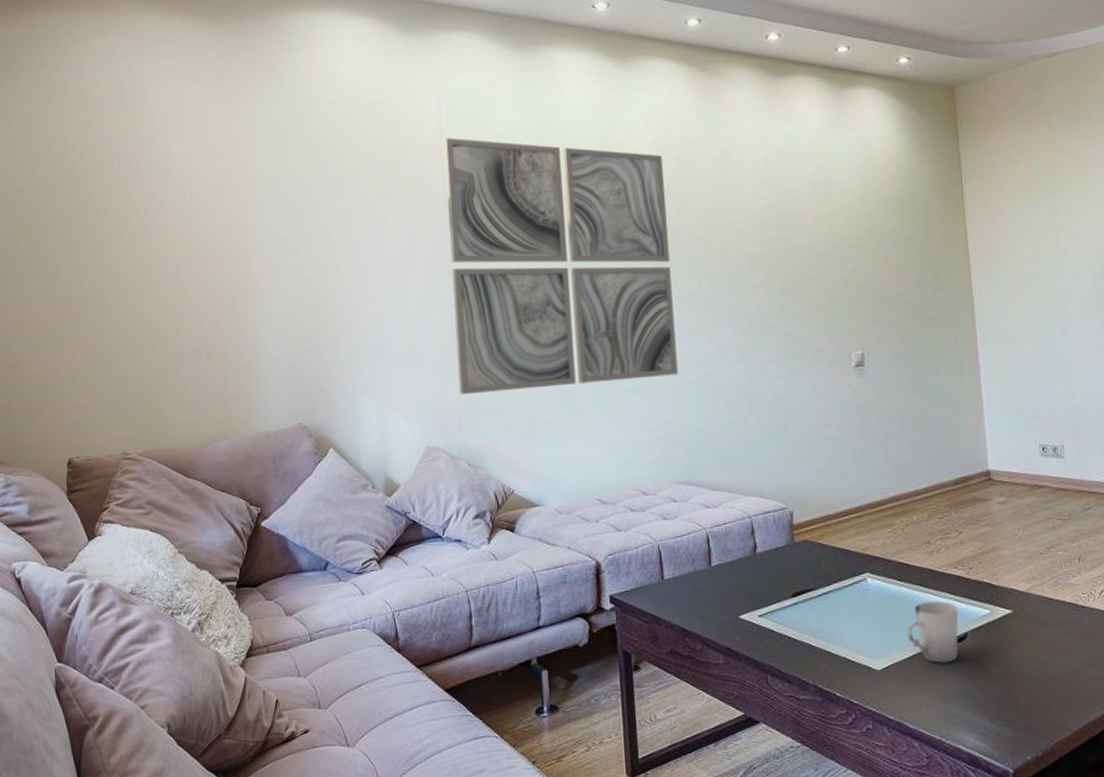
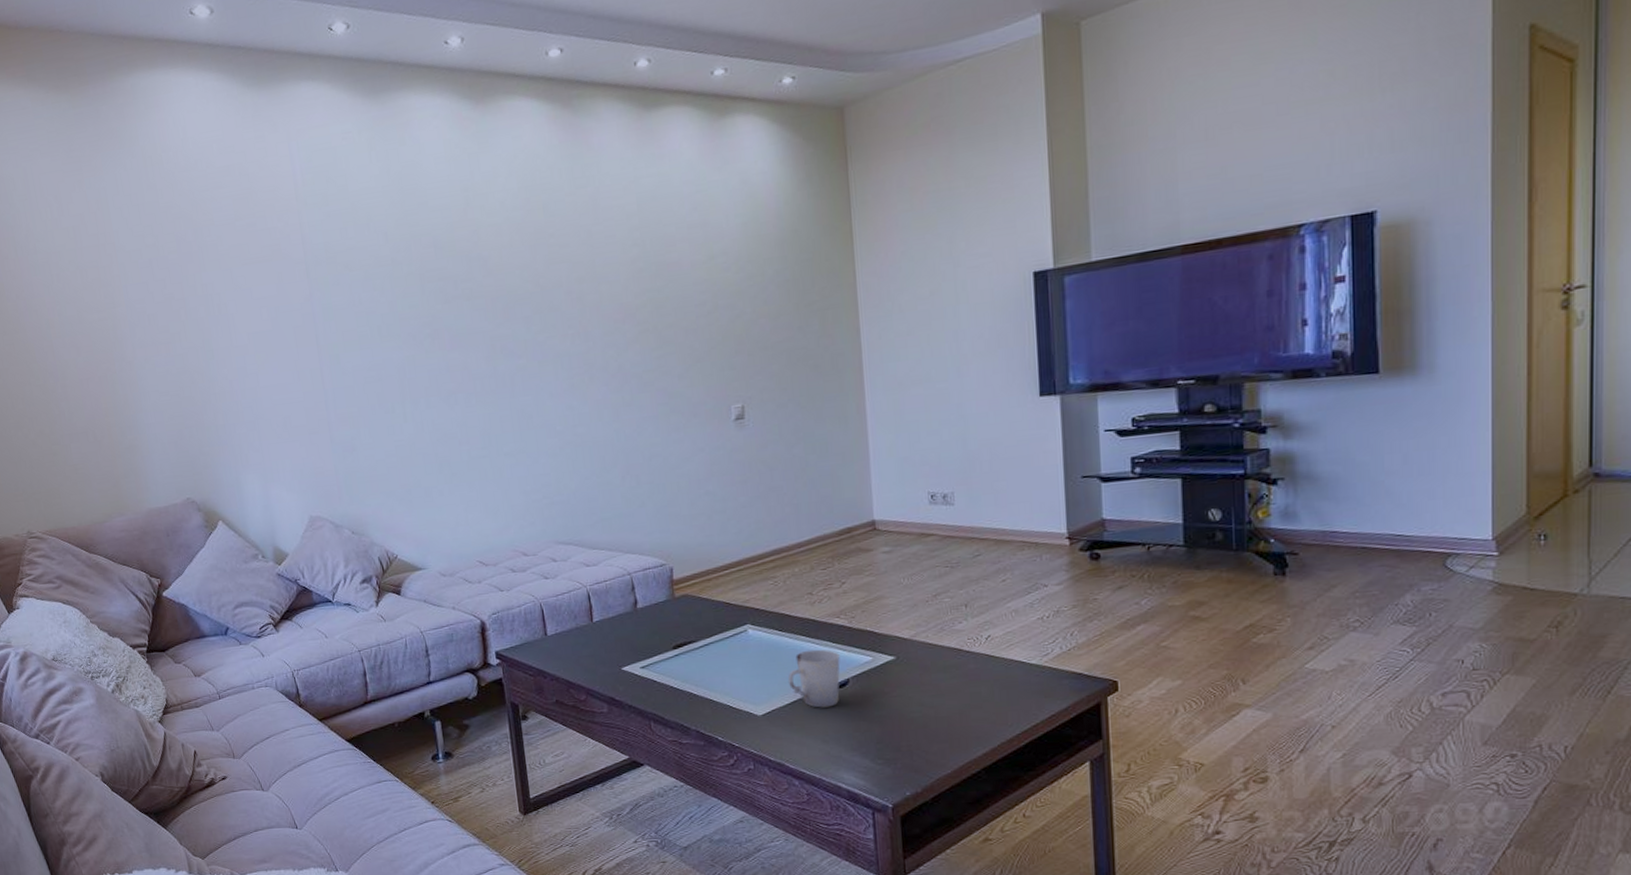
wall art: present [443,137,678,394] -> none [300,199,553,464]

